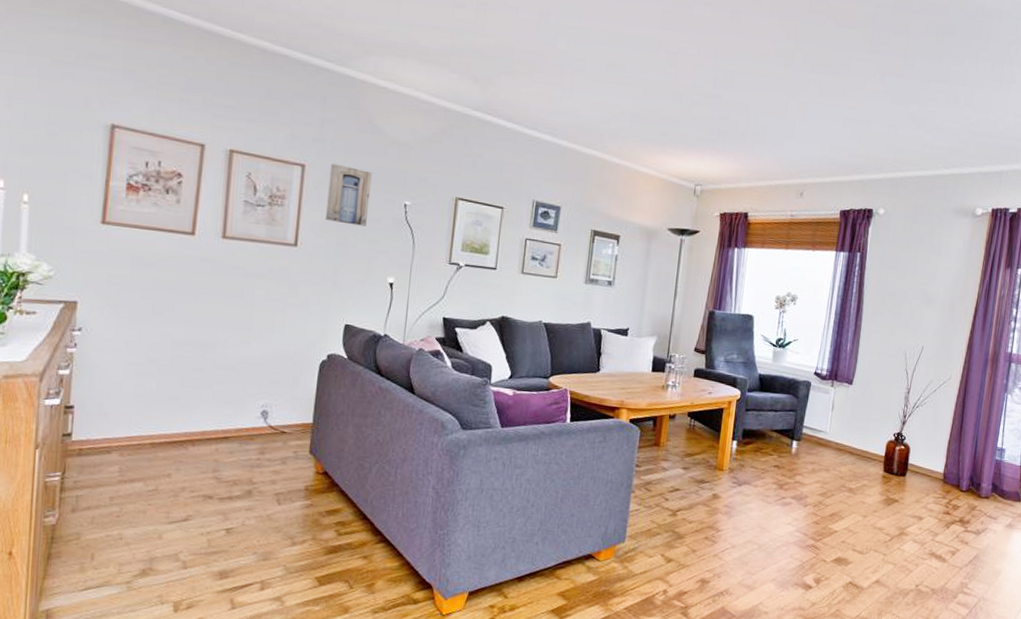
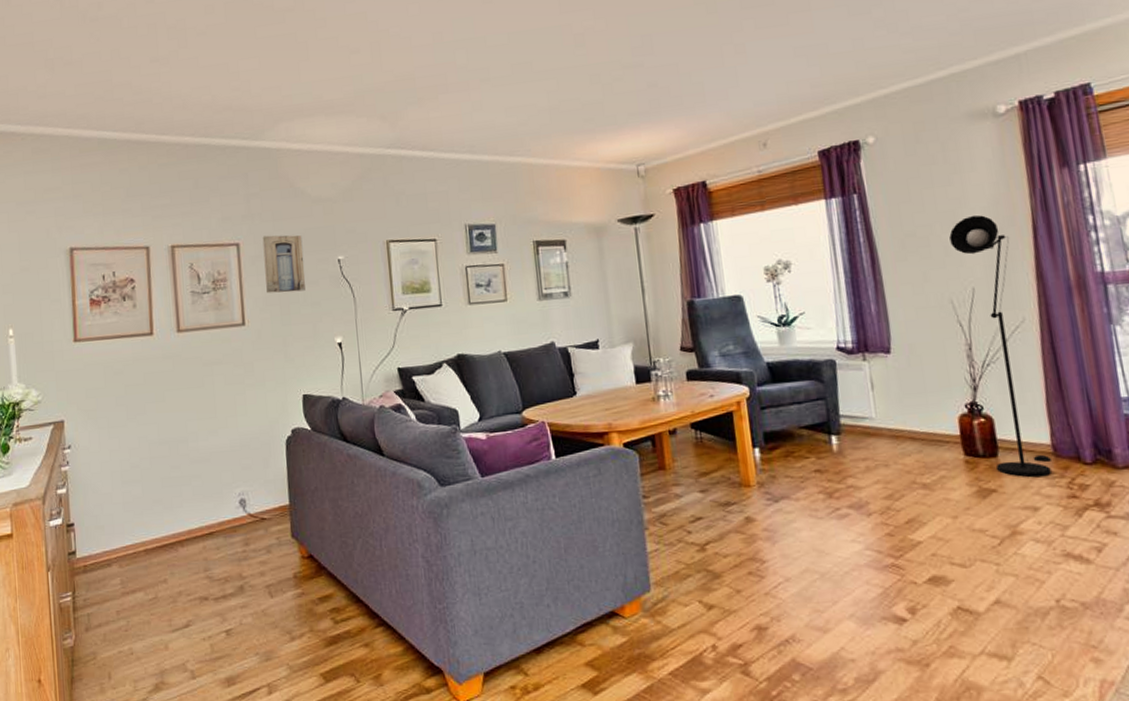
floor lamp: none [903,290,957,495] -> present [949,215,1051,477]

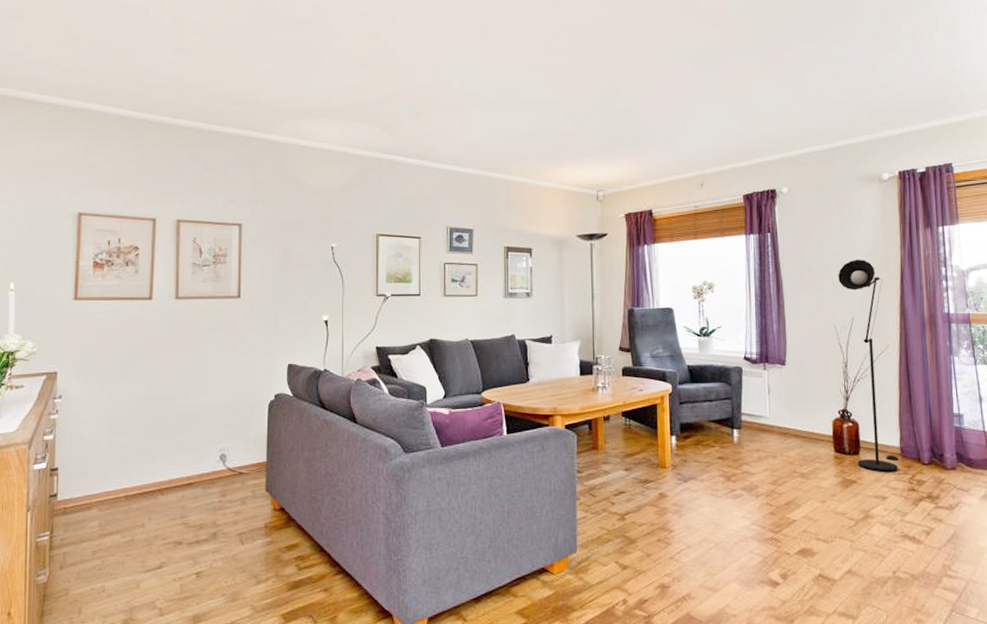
wall art: present [262,235,305,294] -> none [263,219,300,272]

